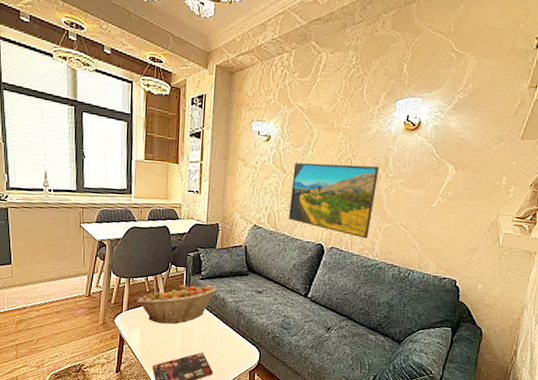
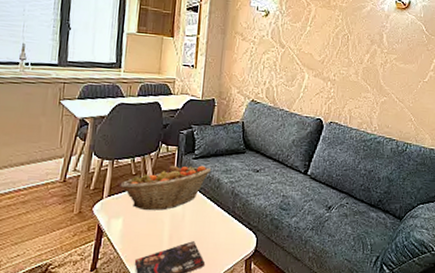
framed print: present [289,162,379,239] -> none [287,38,374,113]

